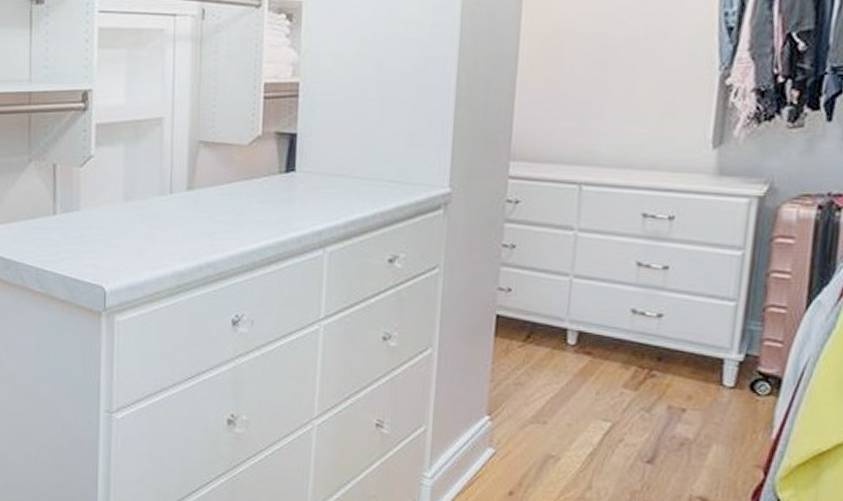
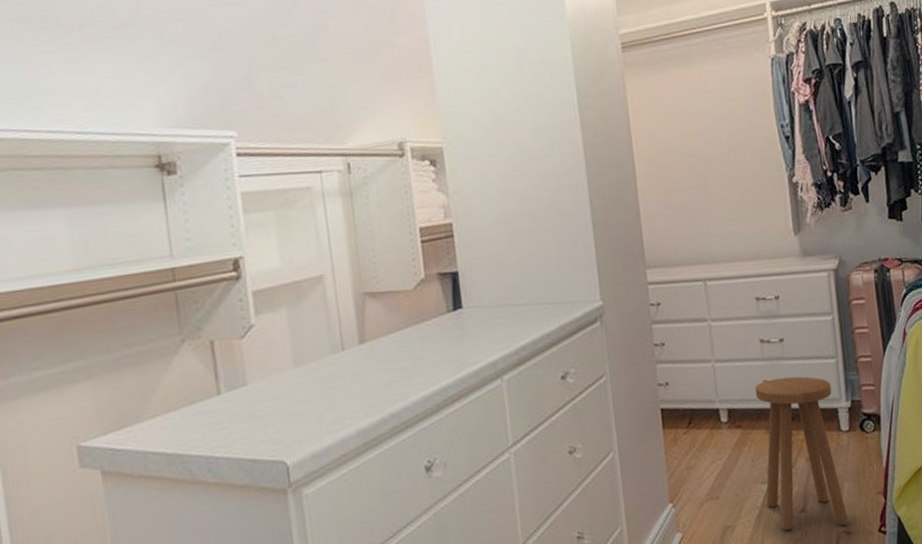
stool: none [605,309,722,491] -> present [755,376,849,531]

